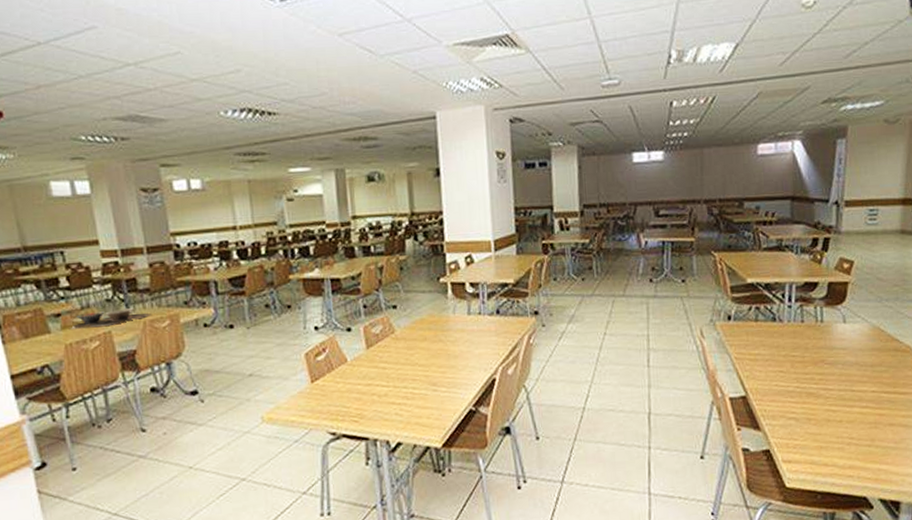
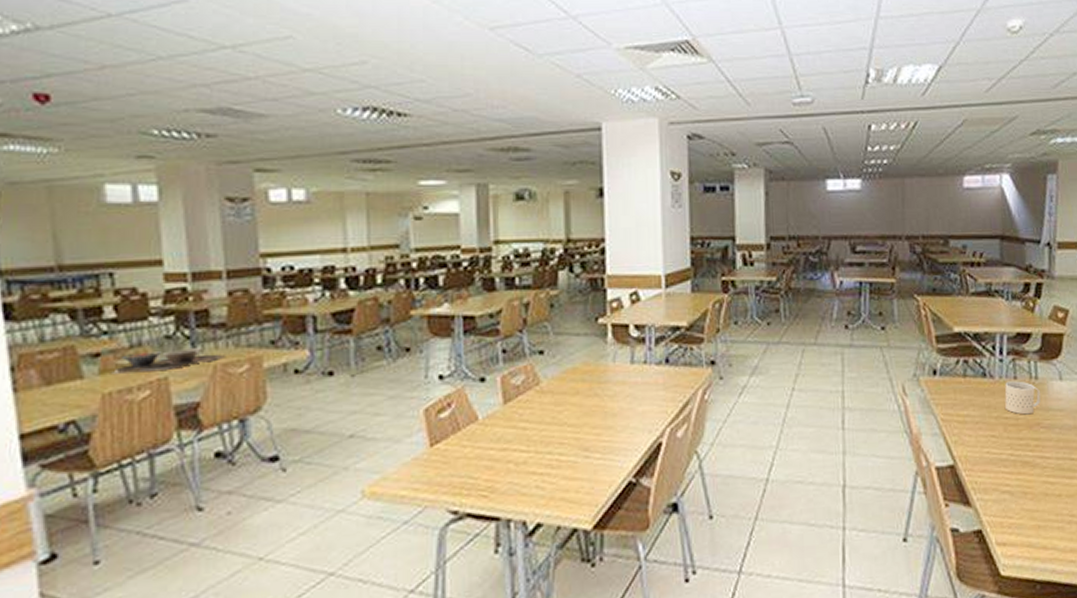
mug: none [792,324,826,353] -> present [1004,381,1041,415]

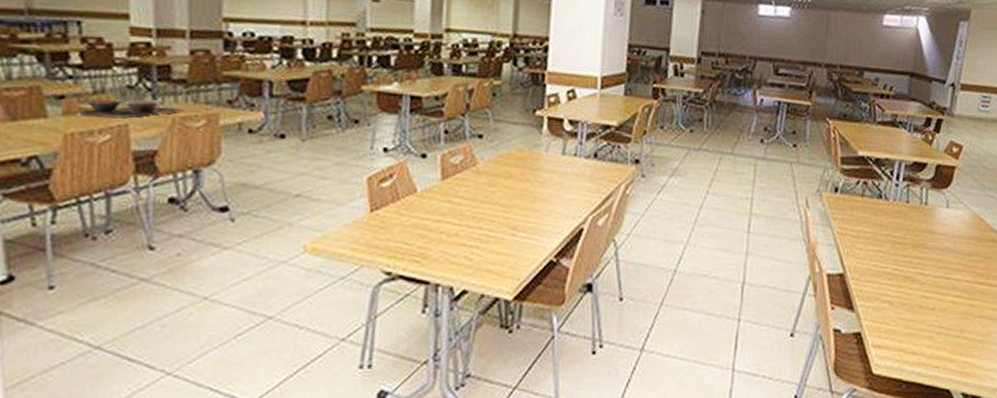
mug: present [1004,381,1041,415] -> none [894,204,929,236]

